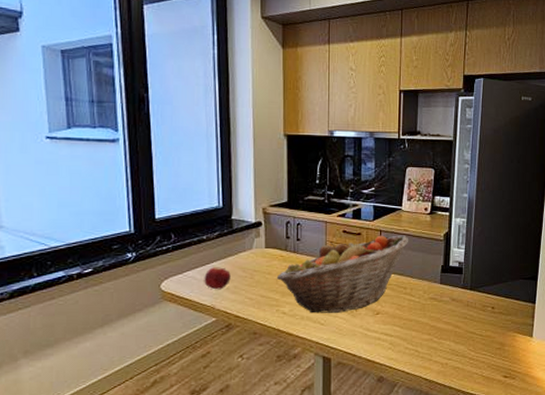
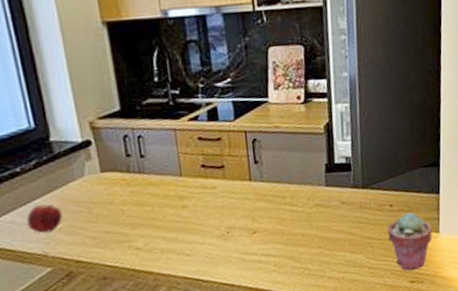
fruit basket: present [276,235,409,314] -> none [121,133,282,244]
potted succulent: none [488,316,526,366] -> present [387,212,432,271]

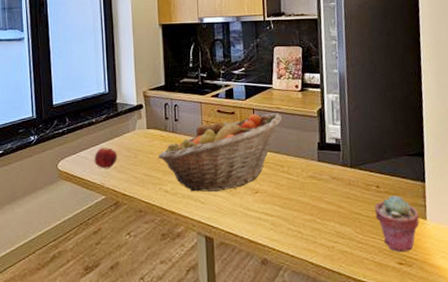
fruit basket: none [121,133,282,244] -> present [158,112,283,192]

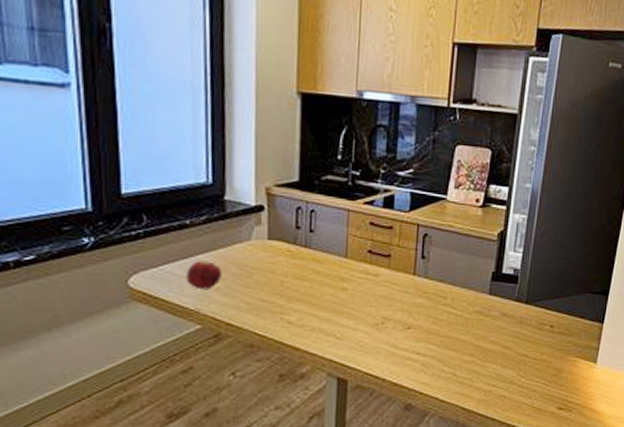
fruit basket: present [158,112,283,192] -> none [281,230,454,325]
potted succulent: present [374,196,420,251] -> none [543,337,590,396]

